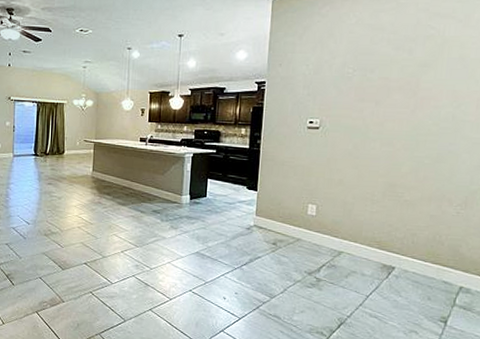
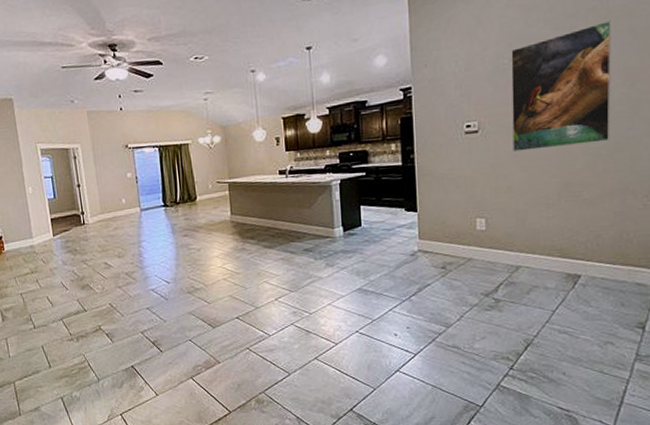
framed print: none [348,48,445,152] -> present [511,20,611,152]

